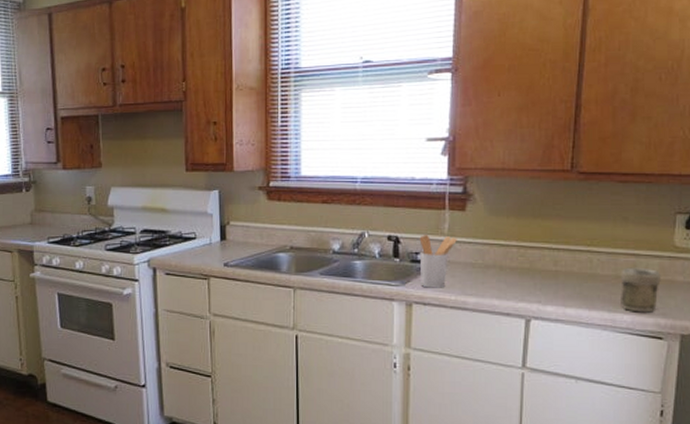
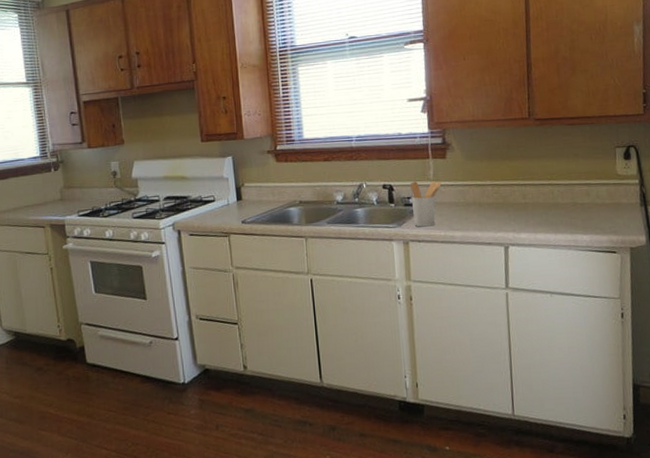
jar: present [620,267,662,313] -> none [577,194,610,232]

